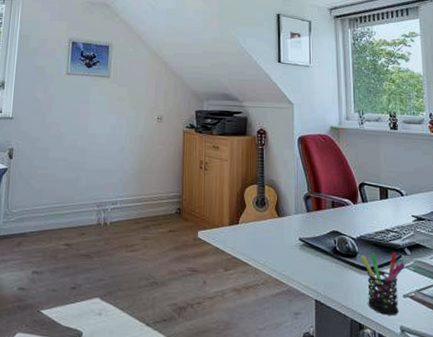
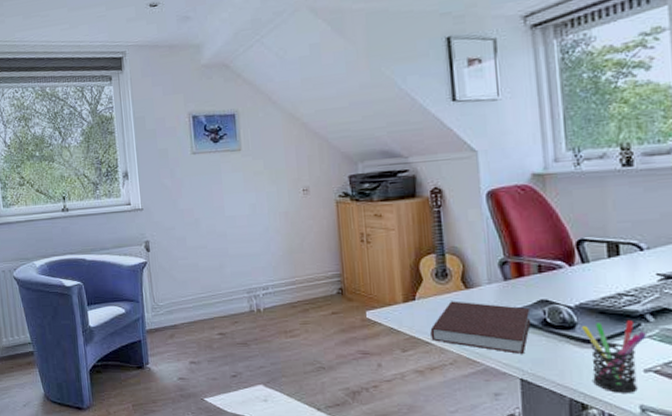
notebook: none [248,227,325,277] -> present [430,301,531,354]

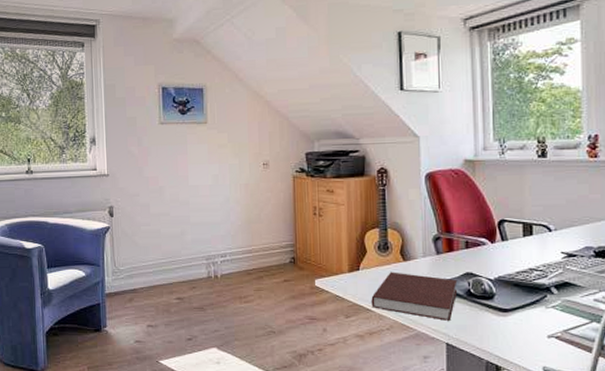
pen holder: present [581,320,646,393] -> none [498,292,551,356]

